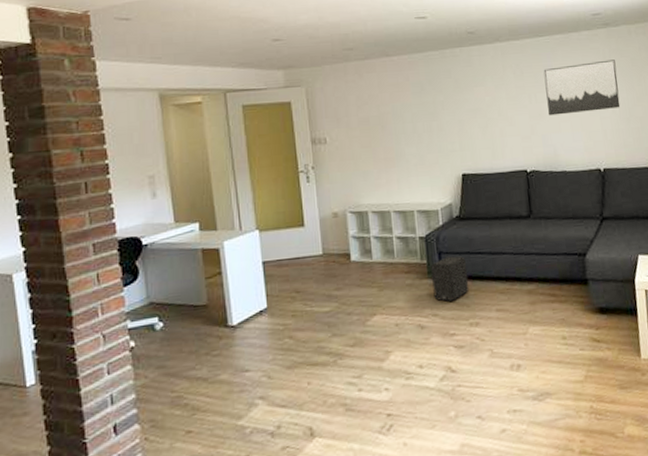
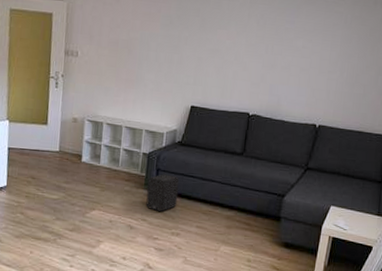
wall art: present [543,59,621,116] -> none [281,24,355,73]

